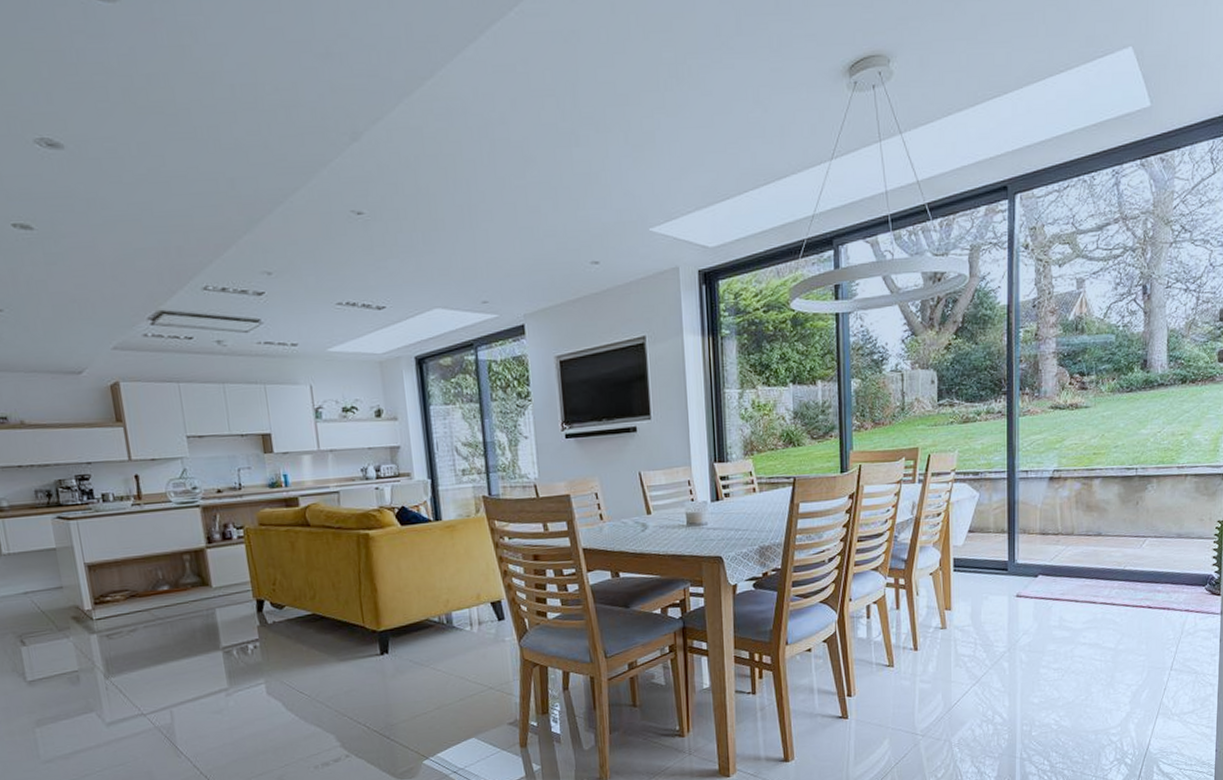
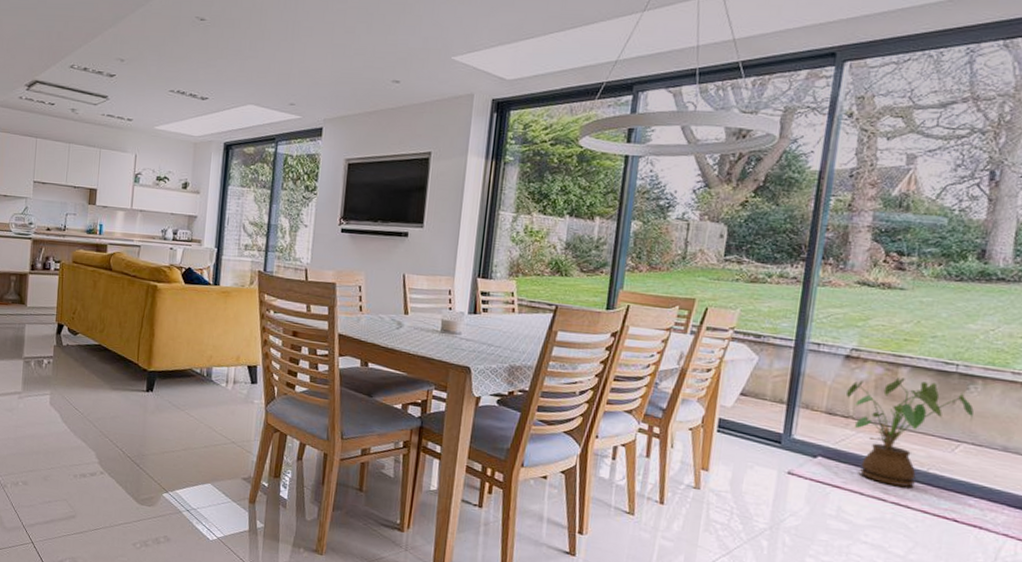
house plant: none [1053,488,1153,588] -> present [845,377,974,487]

